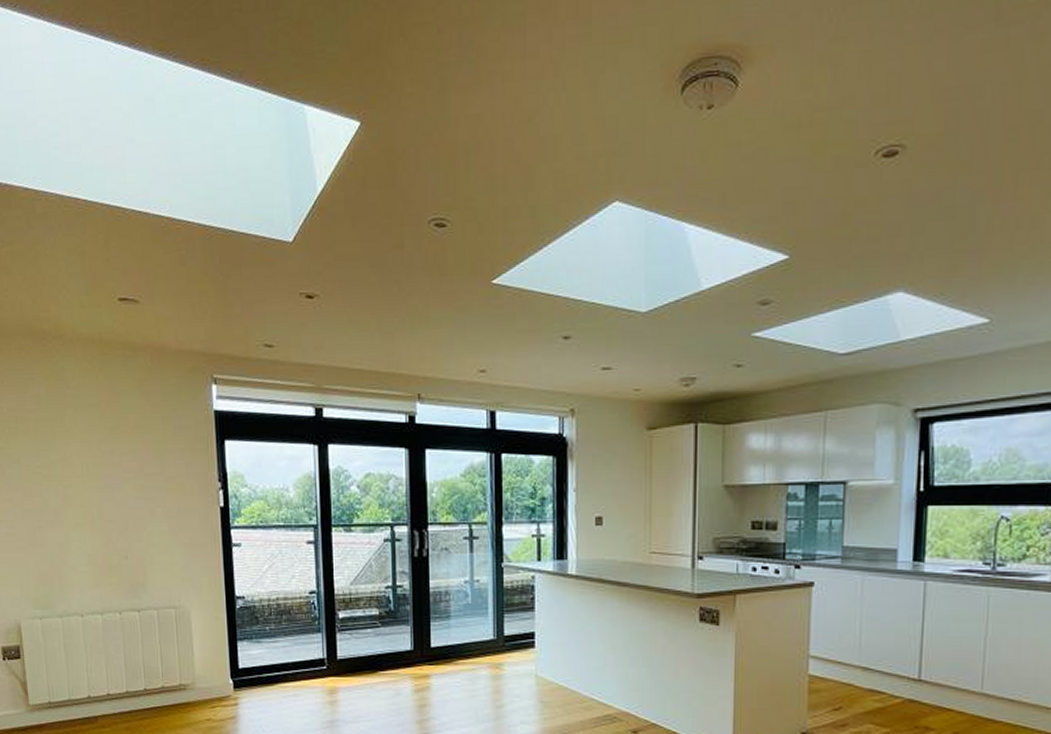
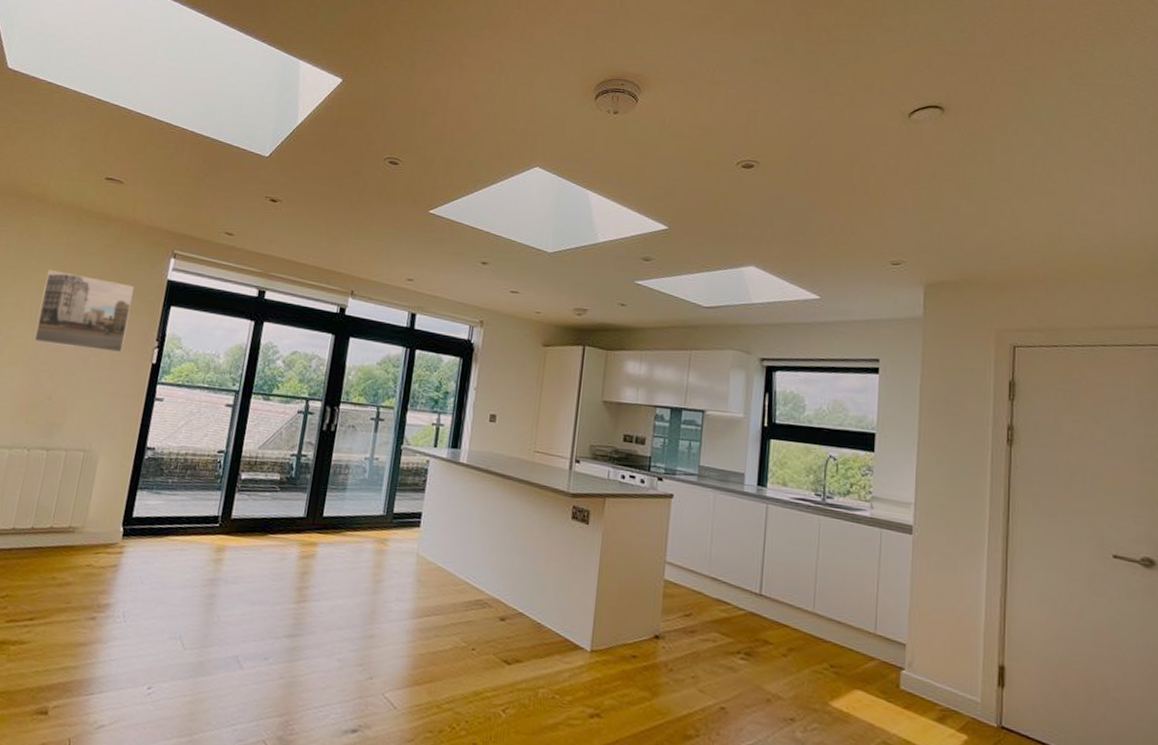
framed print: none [87,417,186,500] -> present [34,270,134,354]

